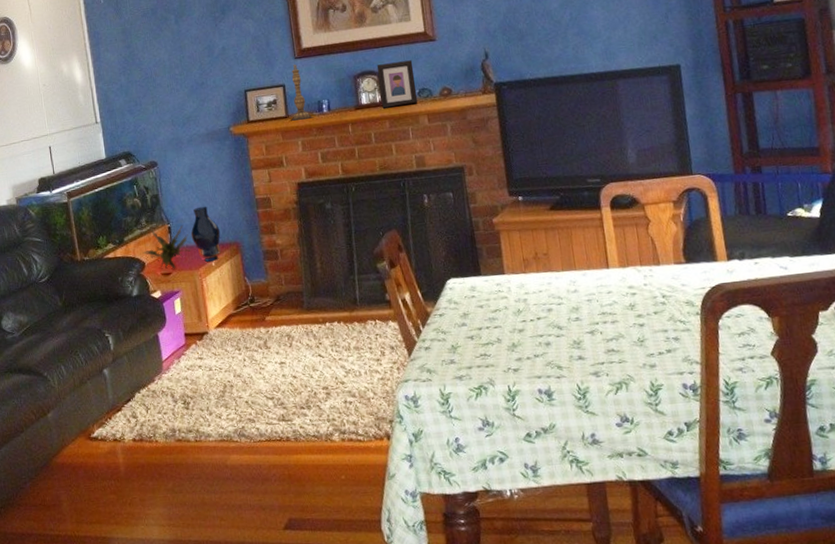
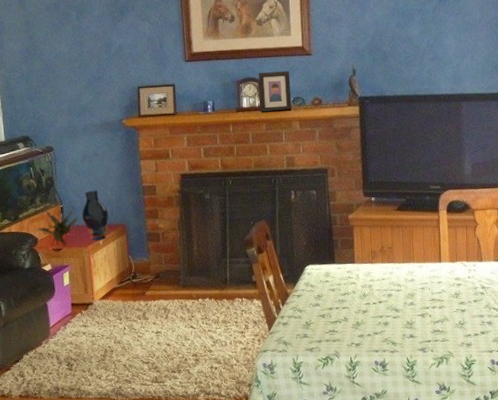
candlestick: present [289,64,314,121] -> none [177,66,200,118]

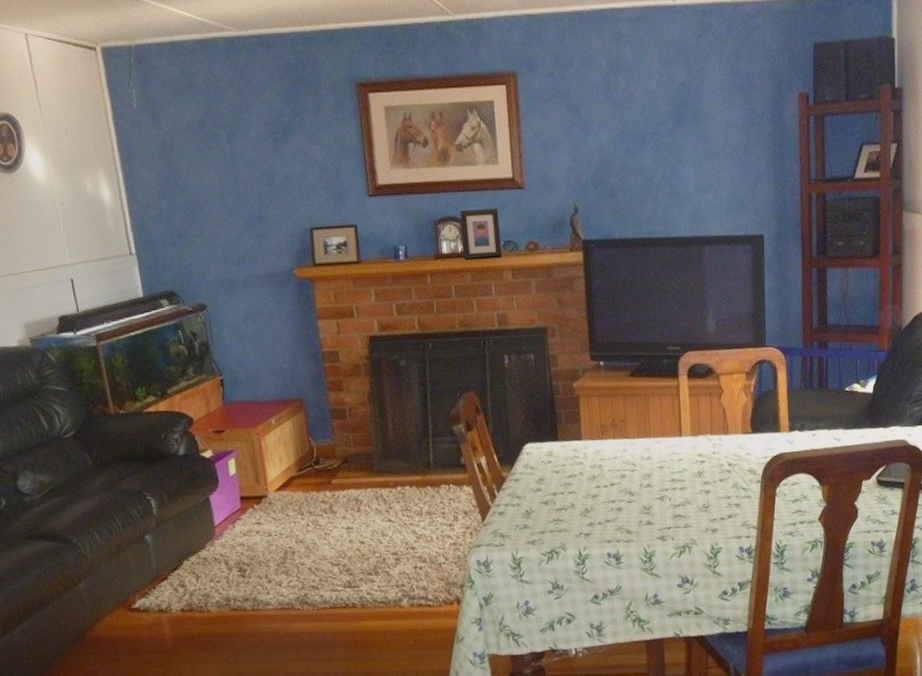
plant: present [36,206,80,245] -> none [191,378,246,426]
vase: present [81,190,109,240] -> none [246,357,283,419]

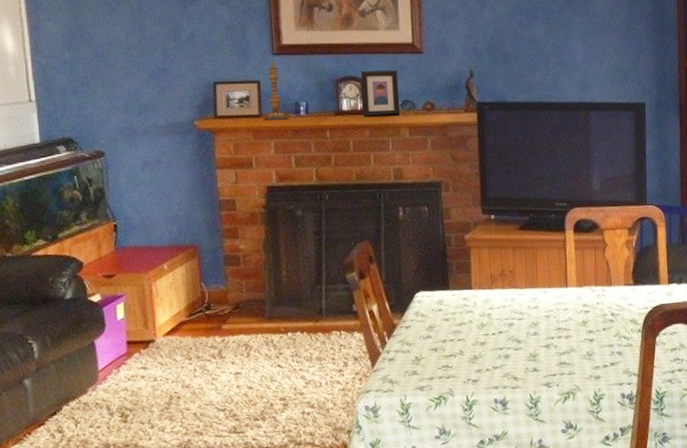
candlestick: none [362,202,389,267] -> present [263,60,290,121]

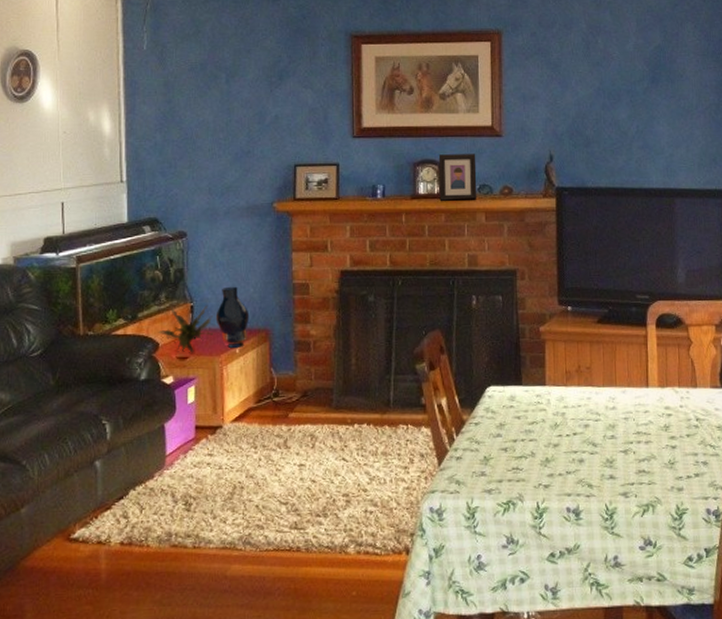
plant: none [81,224,139,271] -> present [158,305,213,353]
vase: none [140,204,176,265] -> present [215,286,250,348]
candlestick: present [263,60,290,121] -> none [340,143,367,203]

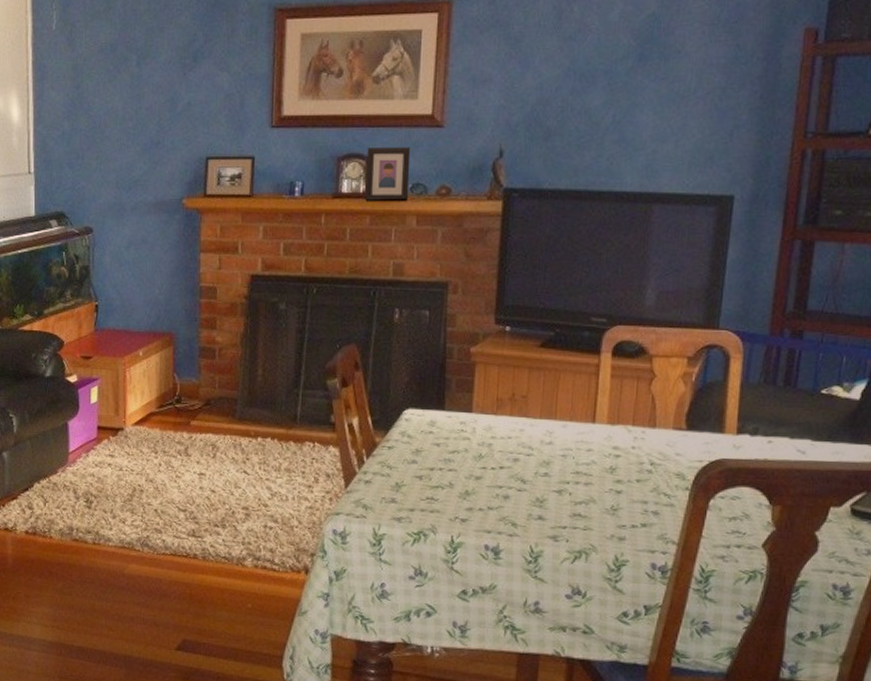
plant: present [158,305,213,353] -> none [63,304,117,353]
vase: present [215,286,250,348] -> none [120,286,154,350]

